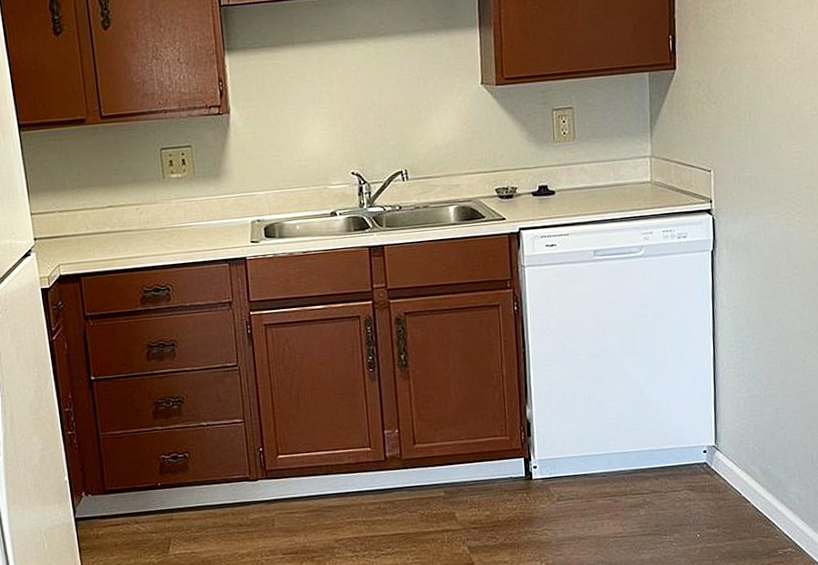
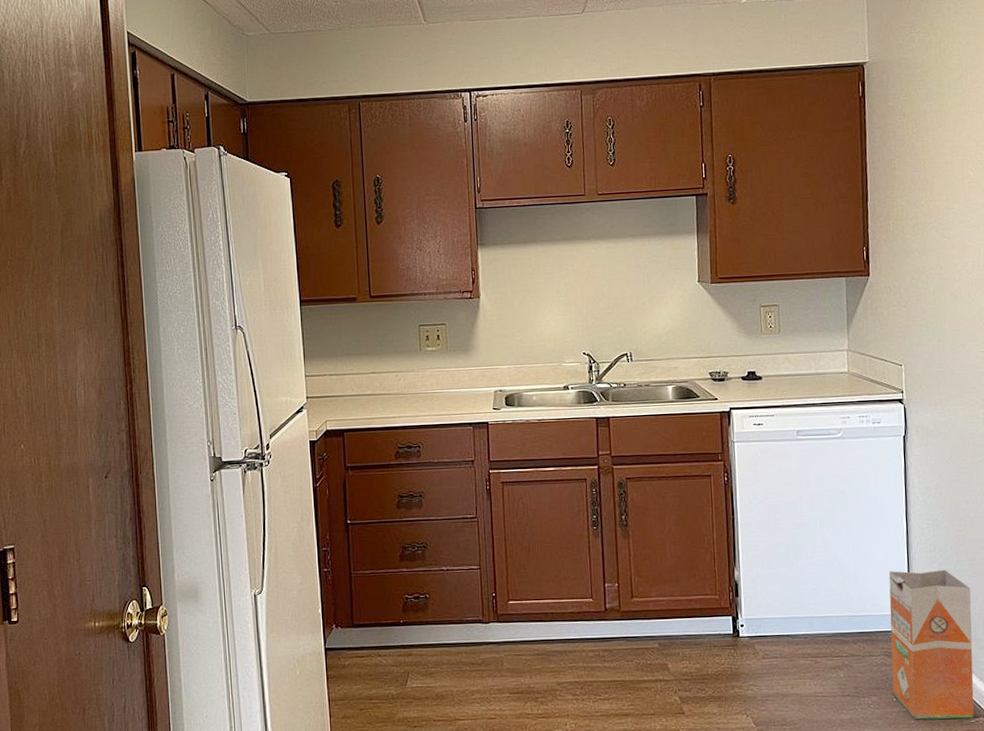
waste bin: none [693,395,782,555] -> present [888,569,974,720]

